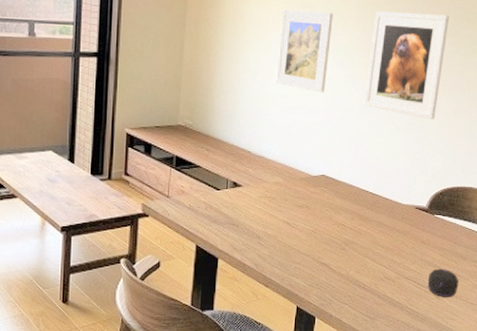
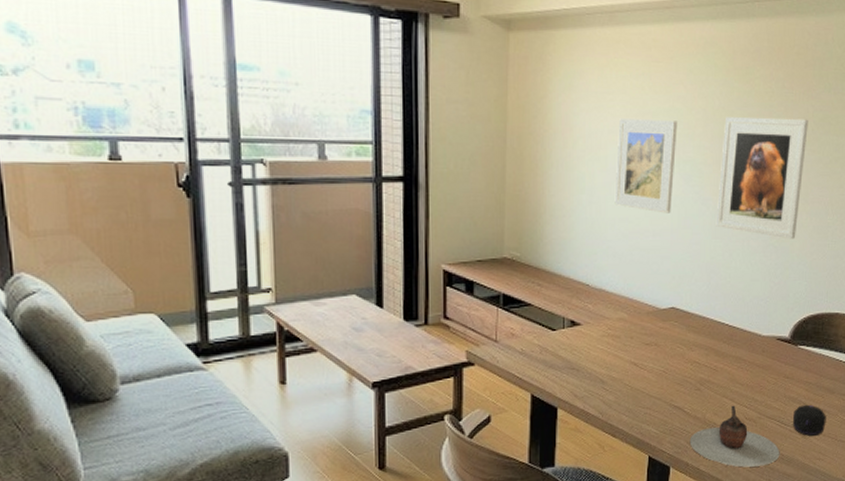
teapot: none [333,265,416,322] -> present [689,405,780,468]

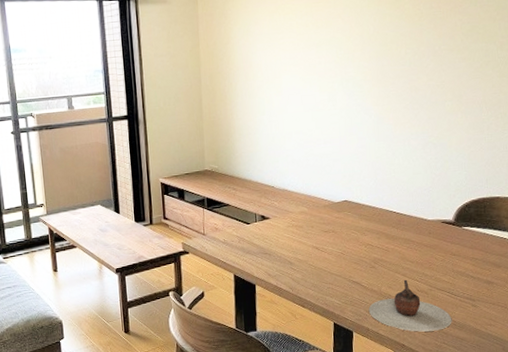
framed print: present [614,119,678,214] -> none [289,48,339,125]
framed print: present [716,117,808,240] -> none [378,32,457,136]
computer mouse: present [793,404,826,436] -> none [462,277,495,305]

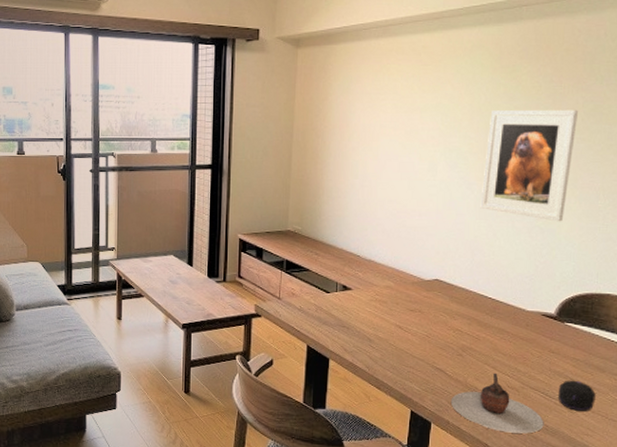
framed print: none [378,32,457,136] -> present [480,109,578,222]
computer mouse: none [462,277,495,305] -> present [559,380,596,411]

